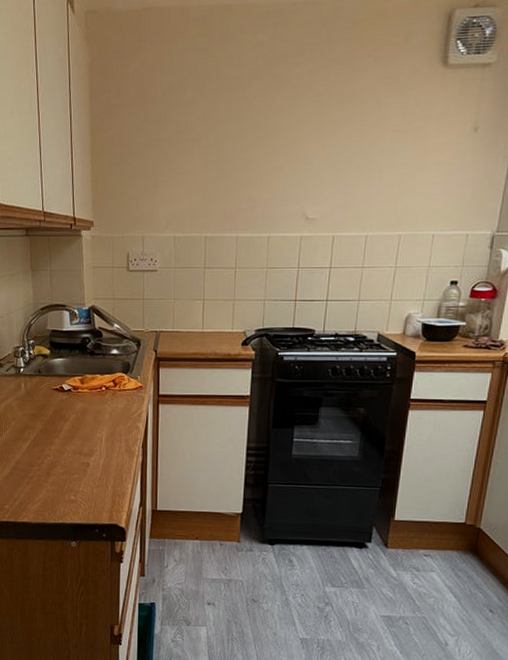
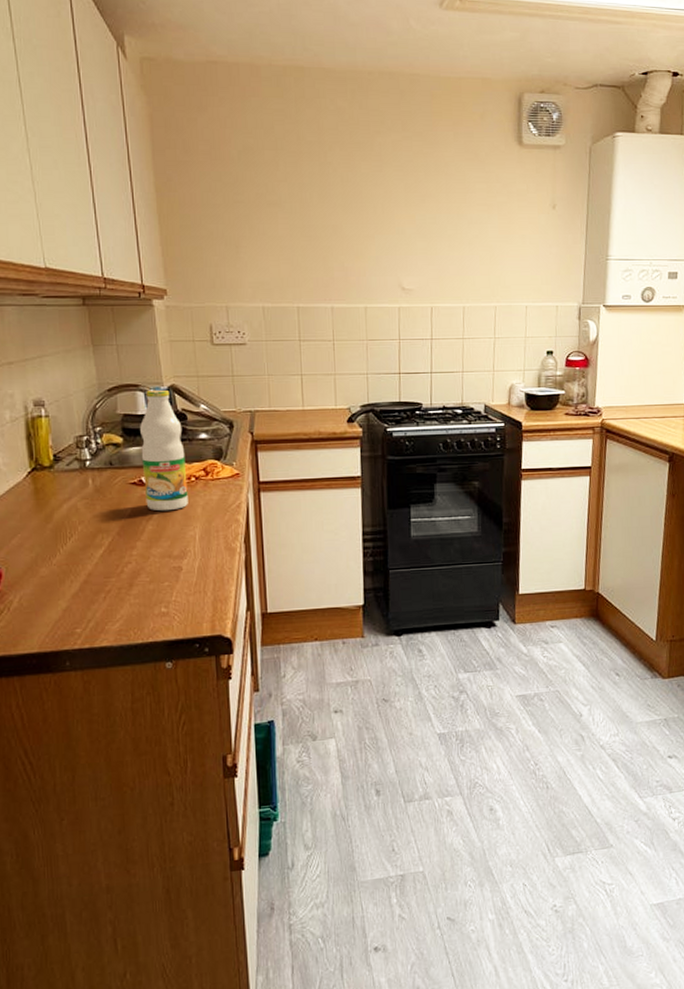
bottle: none [63,310,99,415] -> present [140,389,188,512]

